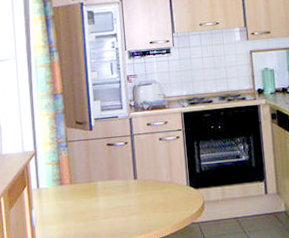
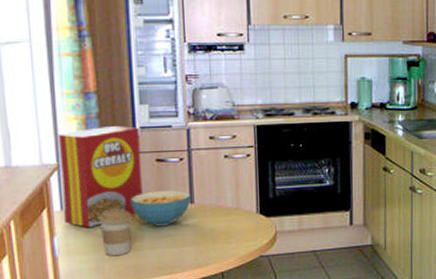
cereal box: none [35,118,98,202] -> present [58,125,143,228]
coffee cup: none [65,185,90,225] -> present [99,209,133,256]
cereal bowl: none [88,168,135,200] -> present [130,190,192,227]

